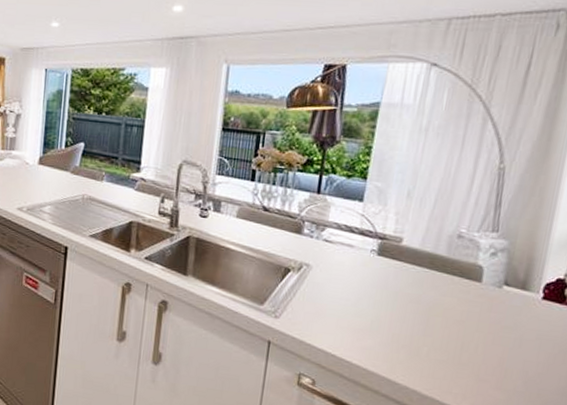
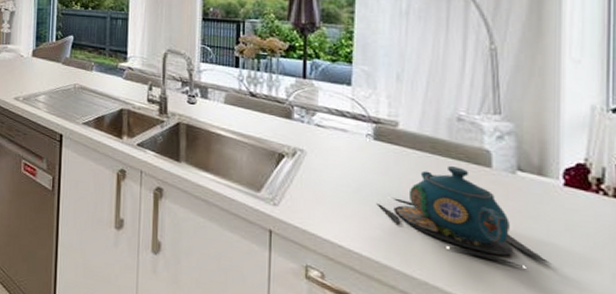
teapot: none [371,281,519,373] -> present [376,166,551,268]

